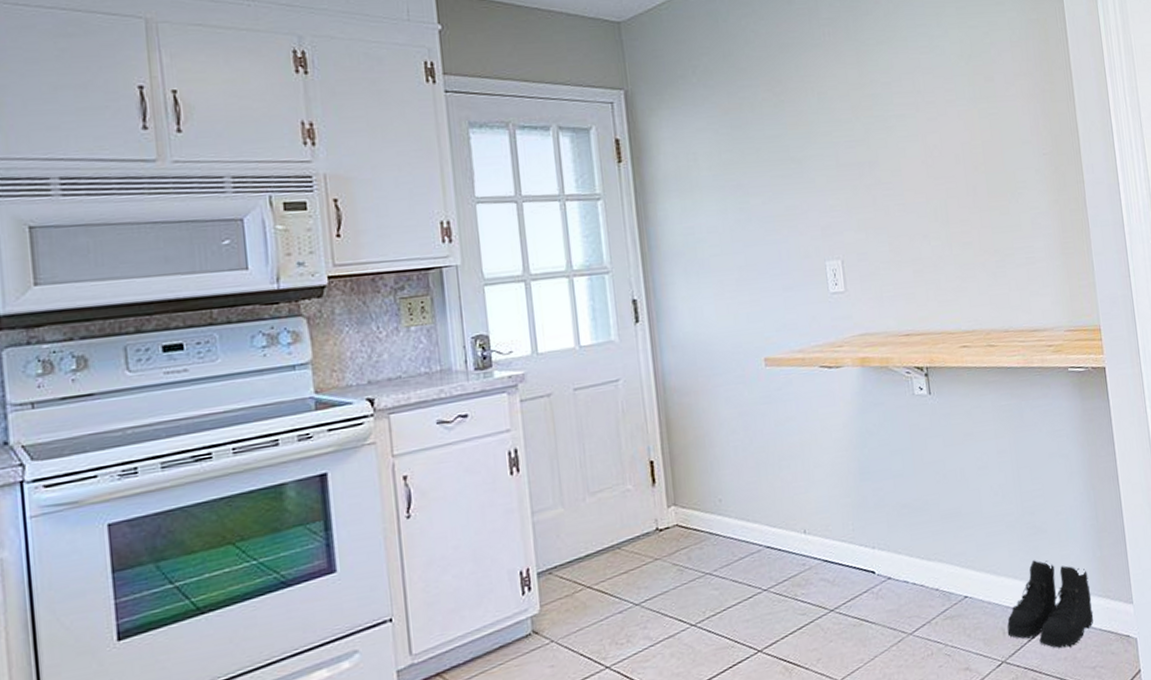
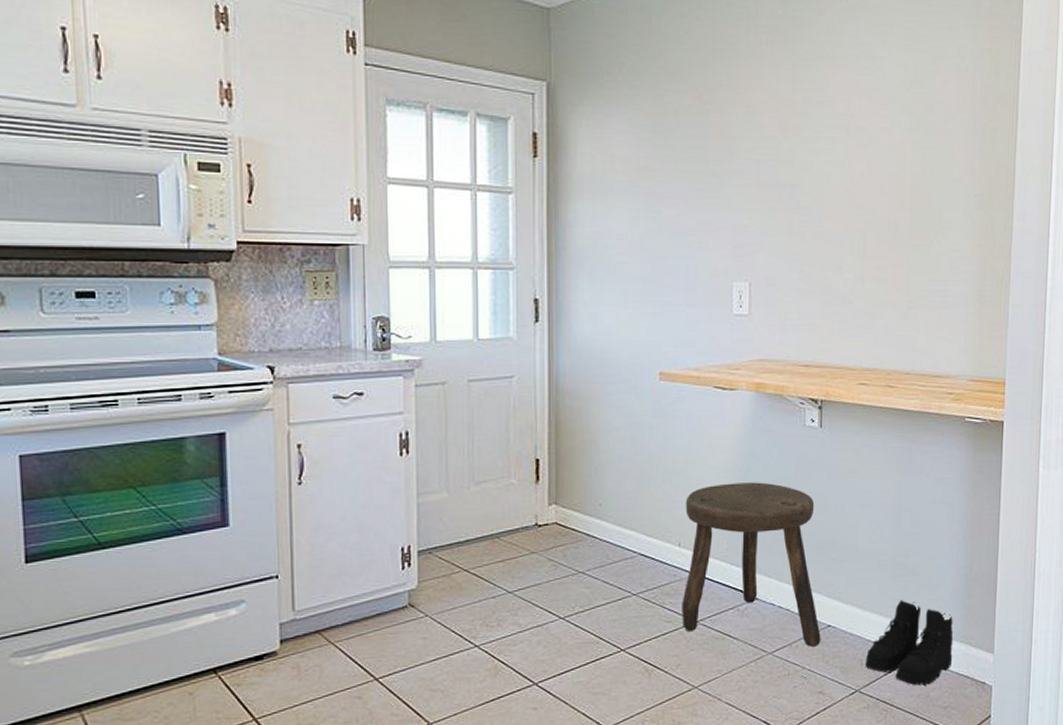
stool: none [805,456,960,622] -> present [682,482,821,647]

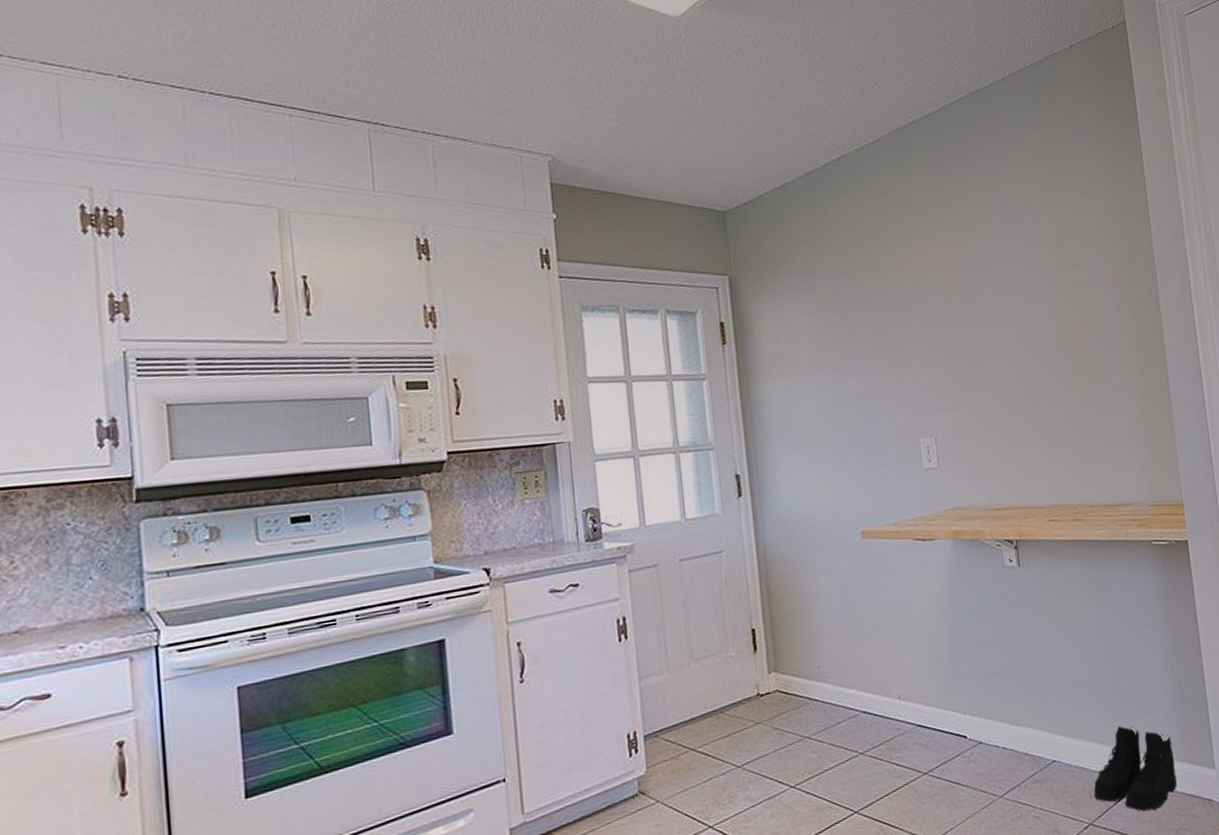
stool: present [682,482,821,647] -> none [900,626,1048,785]

